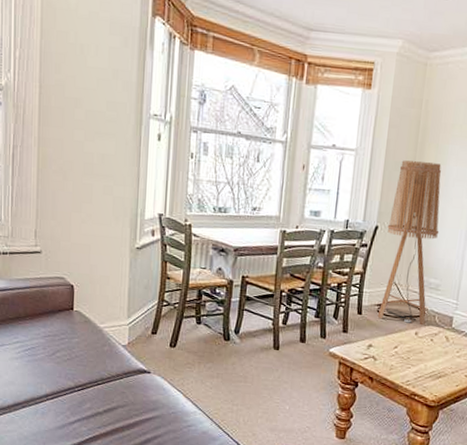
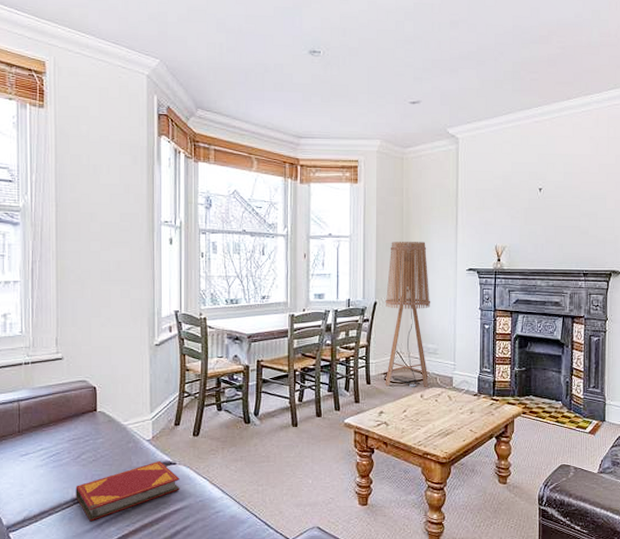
hardback book: none [49,368,154,419] -> present [75,461,180,522]

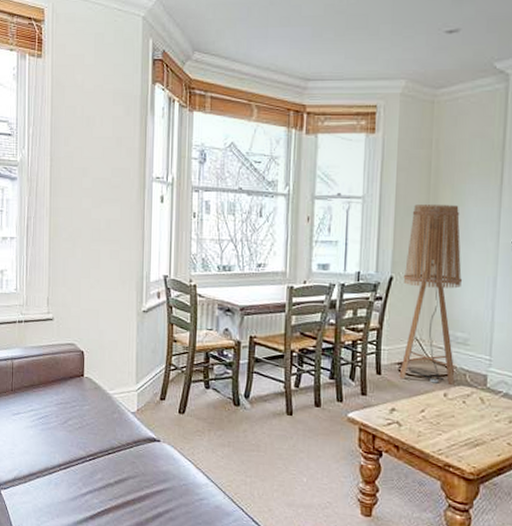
hardback book: present [75,461,180,522] -> none [62,436,164,490]

